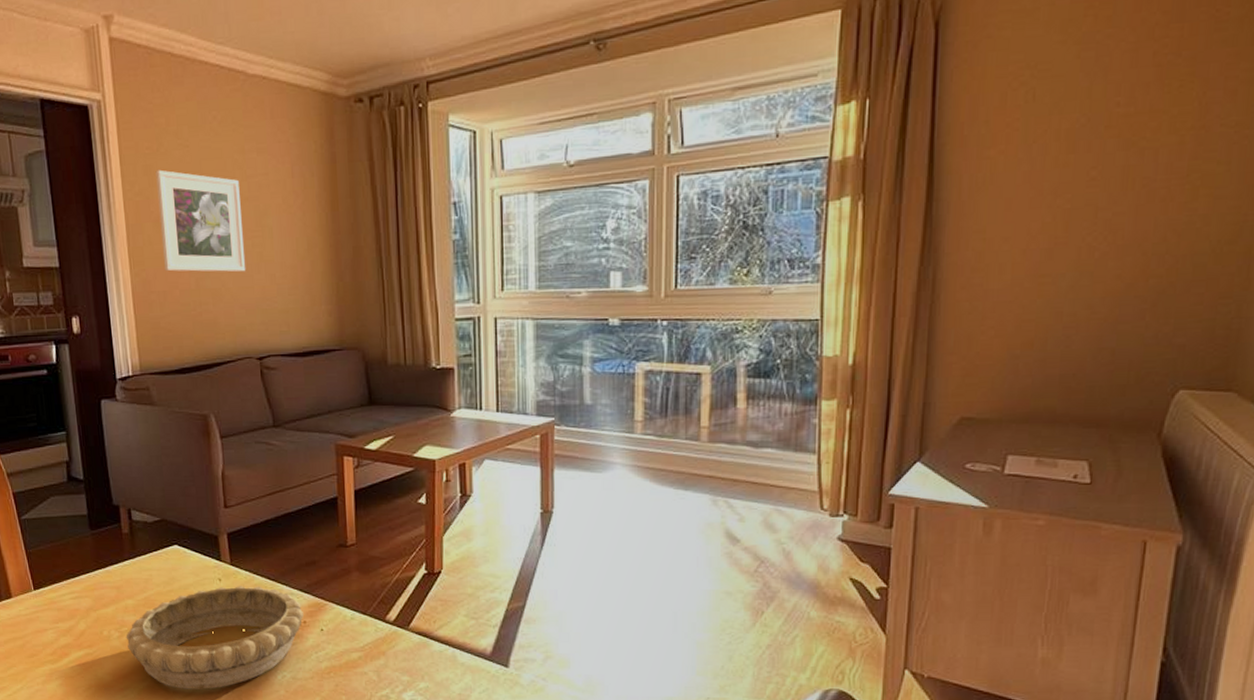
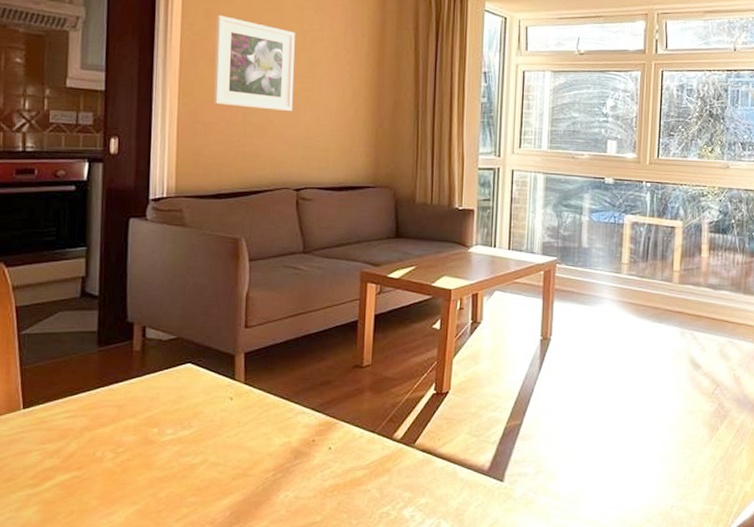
decorative bowl: present [126,586,303,689] -> none [121,405,313,512]

